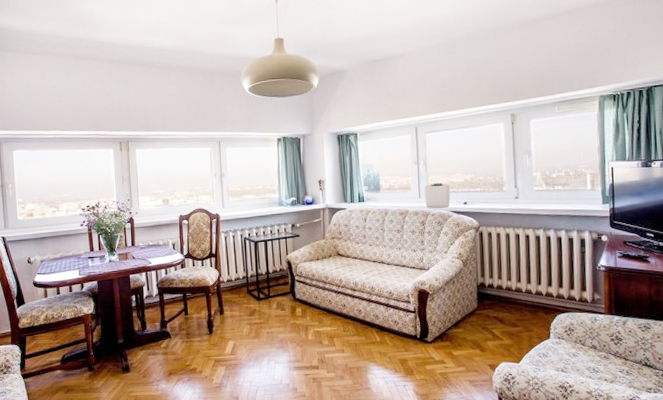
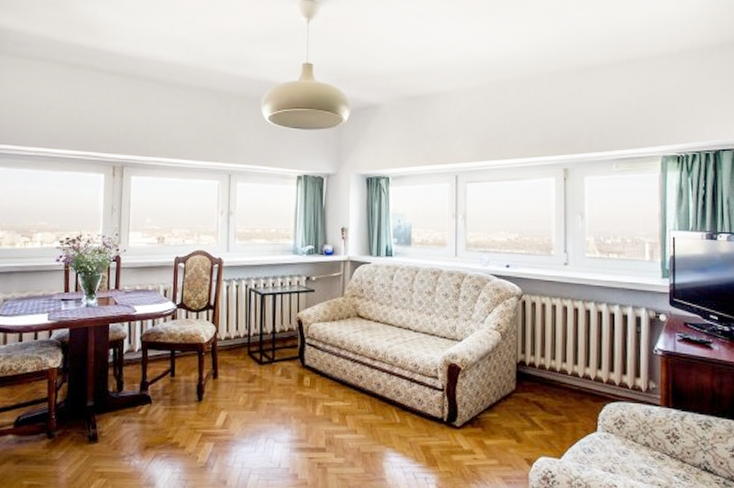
planter: present [424,182,451,208] -> none [462,240,491,270]

